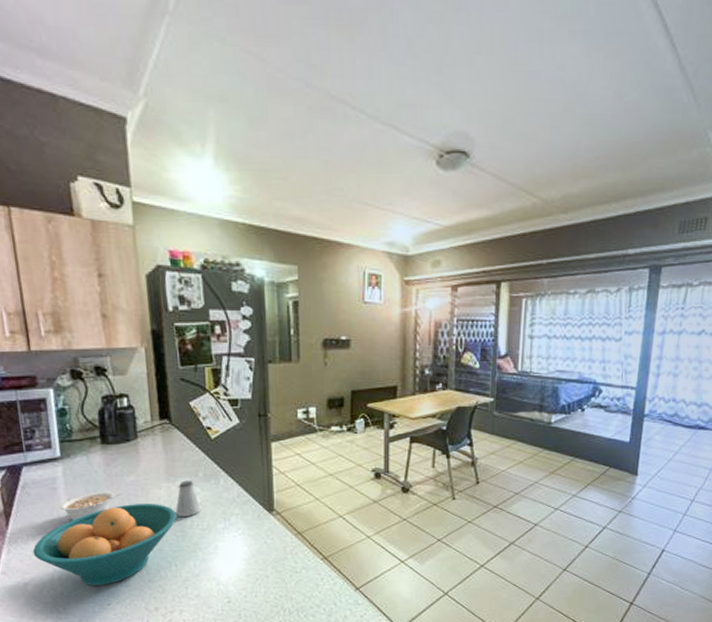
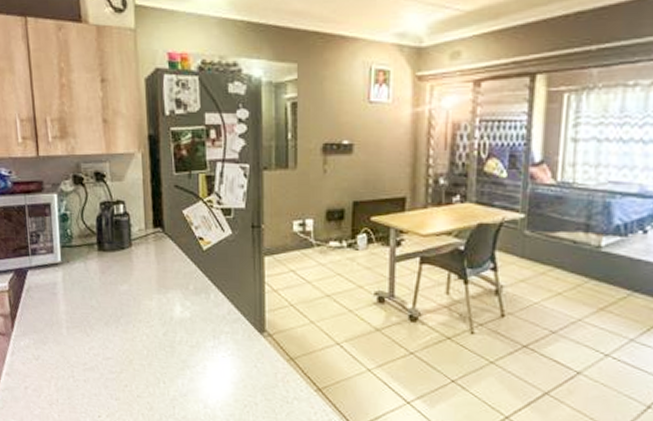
fruit bowl: present [32,504,176,585] -> none [33,314,166,396]
legume: present [60,491,122,520] -> none [59,299,115,327]
saltshaker: present [175,480,202,518] -> none [166,293,191,332]

